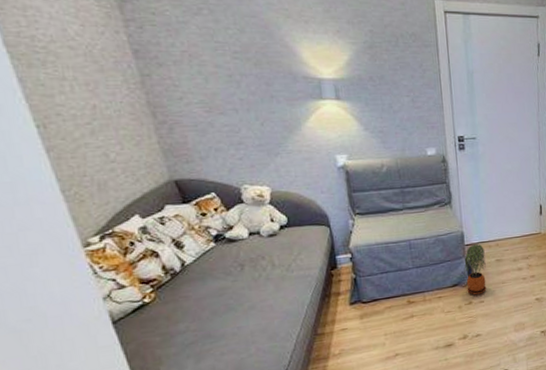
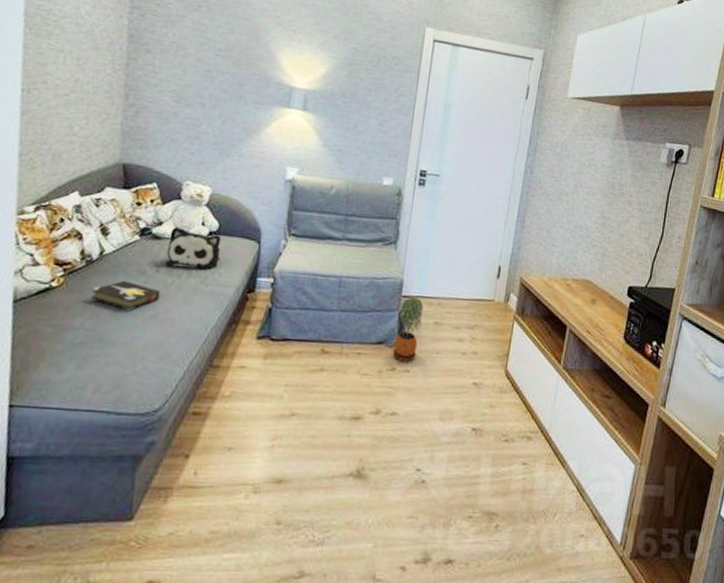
hardback book: none [185,283,252,308] -> present [90,280,160,310]
plush toy: none [243,227,299,264] -> present [165,226,222,270]

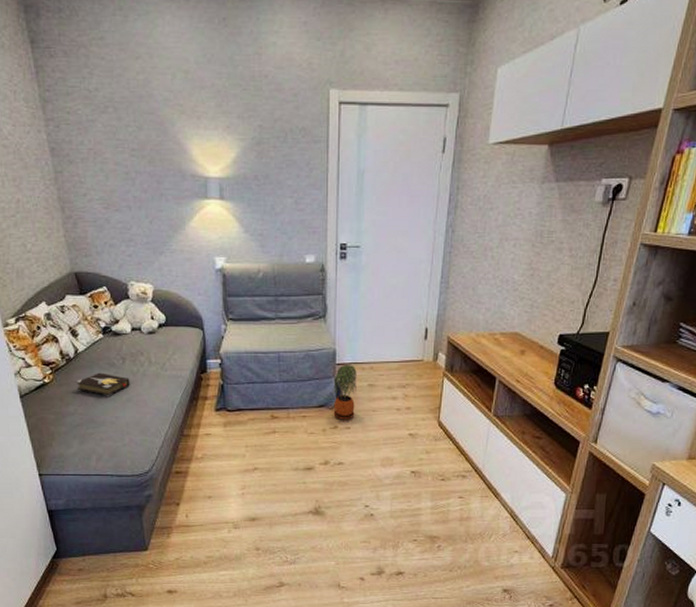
plush toy: present [165,226,222,270] -> none [127,322,173,358]

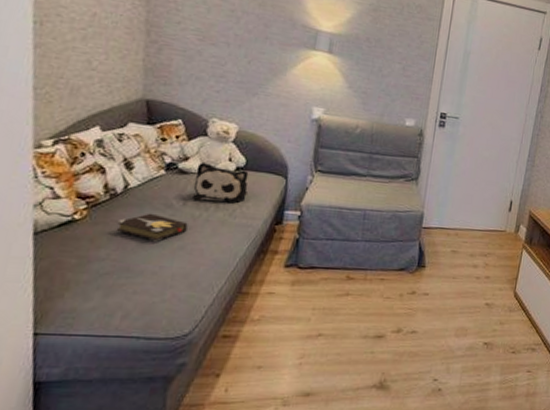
plush toy: none [127,322,173,358] -> present [192,161,249,204]
potted plant: present [332,364,357,420] -> none [413,228,442,286]

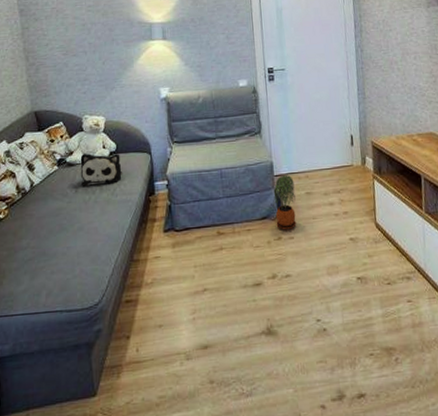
hardback book: present [115,213,188,242] -> none [30,203,82,227]
potted plant: none [413,228,442,286] -> present [273,174,297,230]

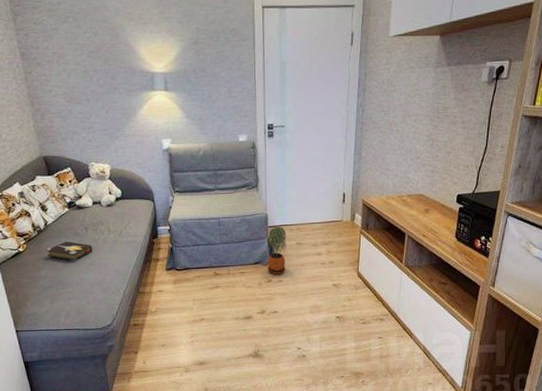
hardback book: none [30,203,82,227] -> present [46,241,92,261]
plush toy: present [80,153,123,186] -> none [88,197,129,227]

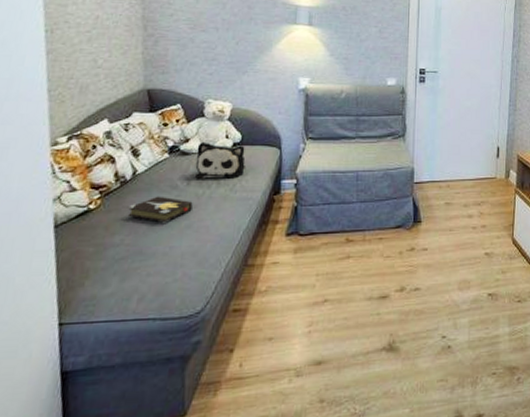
plush toy: none [88,197,129,227] -> present [195,141,246,179]
potted plant: present [266,226,286,274] -> none [410,182,434,241]

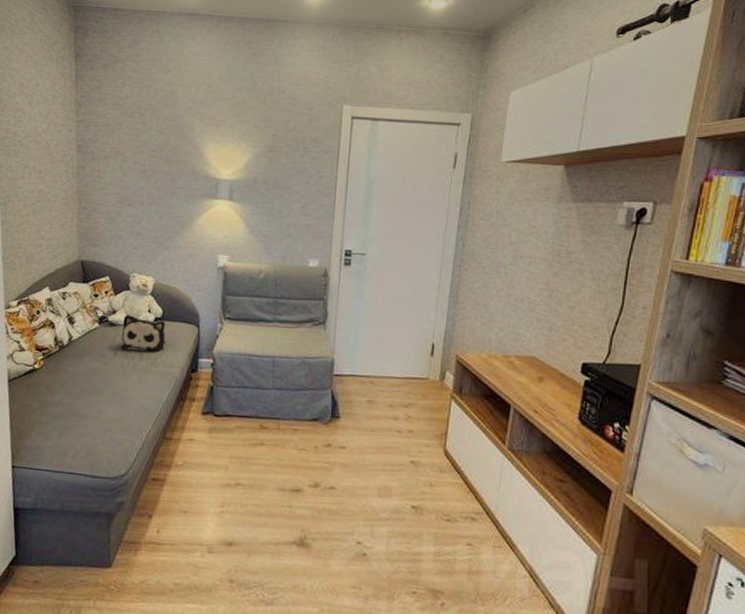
hardback book: present [127,196,193,223] -> none [64,362,119,388]

